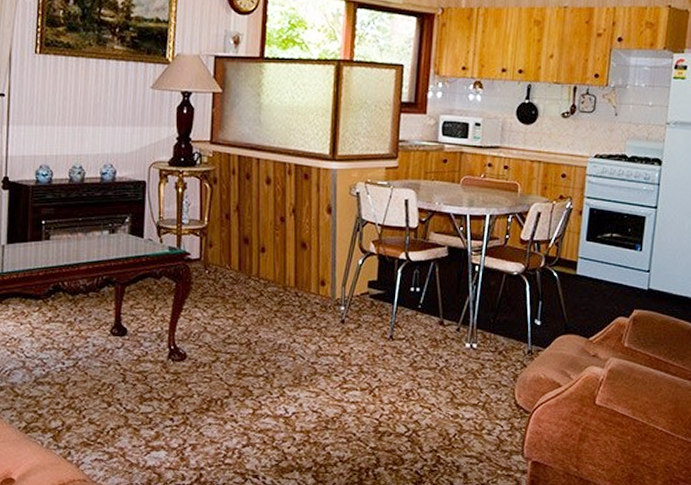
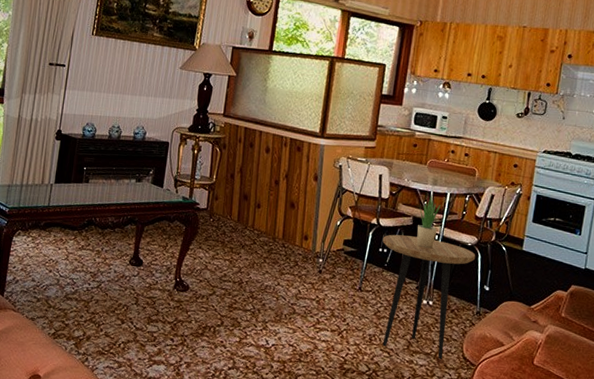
side table: none [414,269,524,410] -> present [382,234,476,359]
potted plant: none [454,217,480,283] -> present [416,193,441,249]

